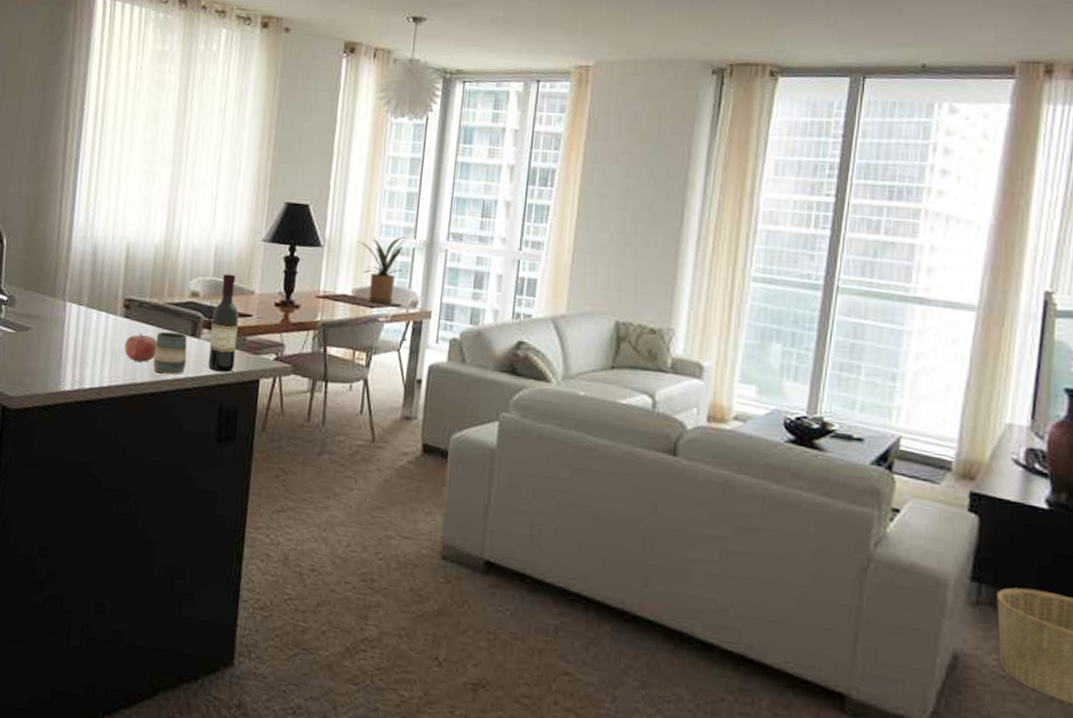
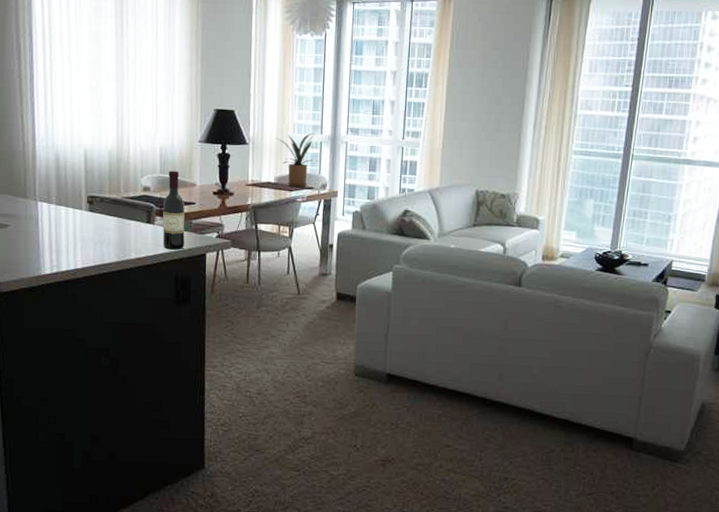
fruit: present [124,332,157,362] -> none [92,223,119,246]
mug: present [153,331,188,375] -> none [117,220,145,255]

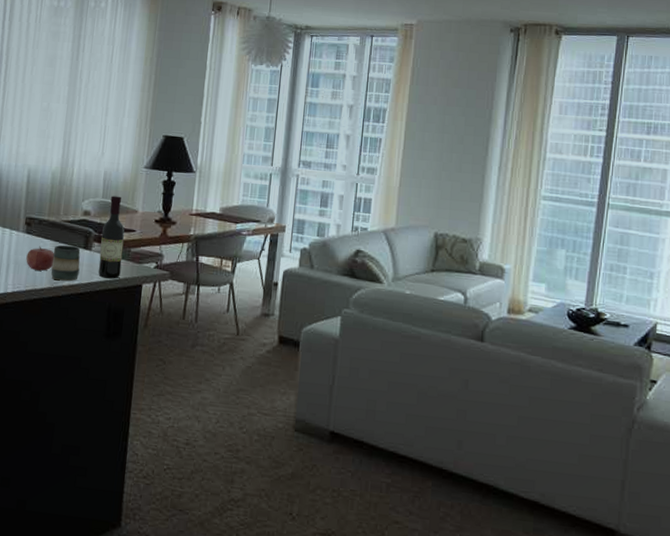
fruit: none [92,223,119,246] -> present [26,246,54,271]
mug: none [117,220,145,255] -> present [50,245,81,282]
house plant: present [275,132,320,188] -> none [223,163,269,220]

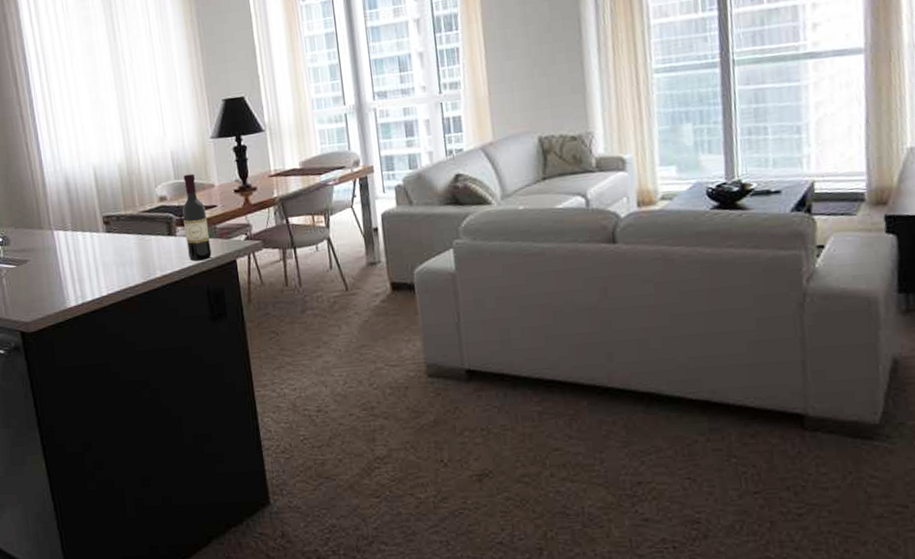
fruit: present [26,246,54,271] -> none [112,242,141,268]
mug: present [50,245,81,282] -> none [138,235,170,274]

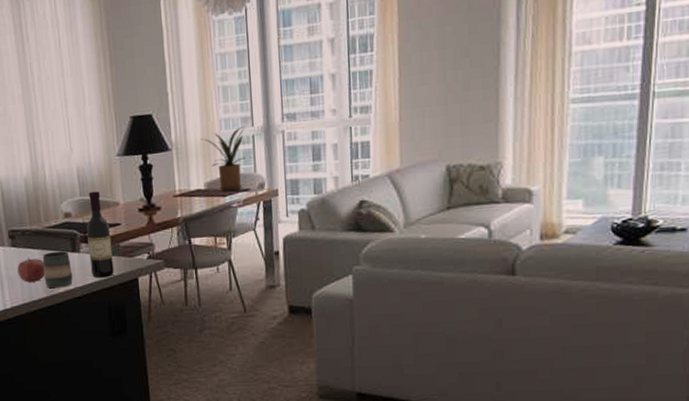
fruit: none [112,242,141,268] -> present [17,257,45,282]
mug: none [138,235,170,274] -> present [42,251,73,289]
house plant: none [293,105,348,170] -> present [201,125,255,192]

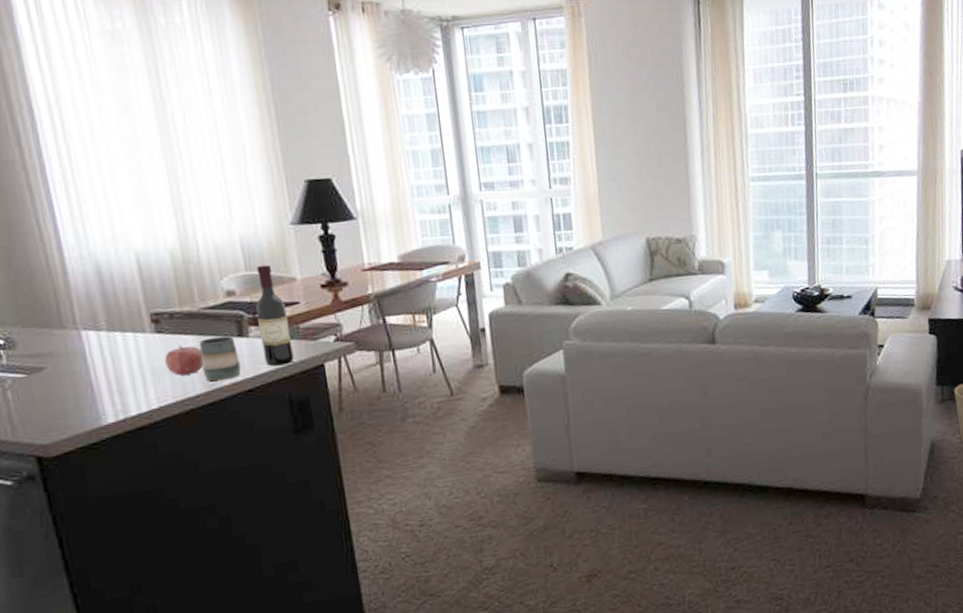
house plant: present [201,125,255,192] -> none [390,194,452,265]

